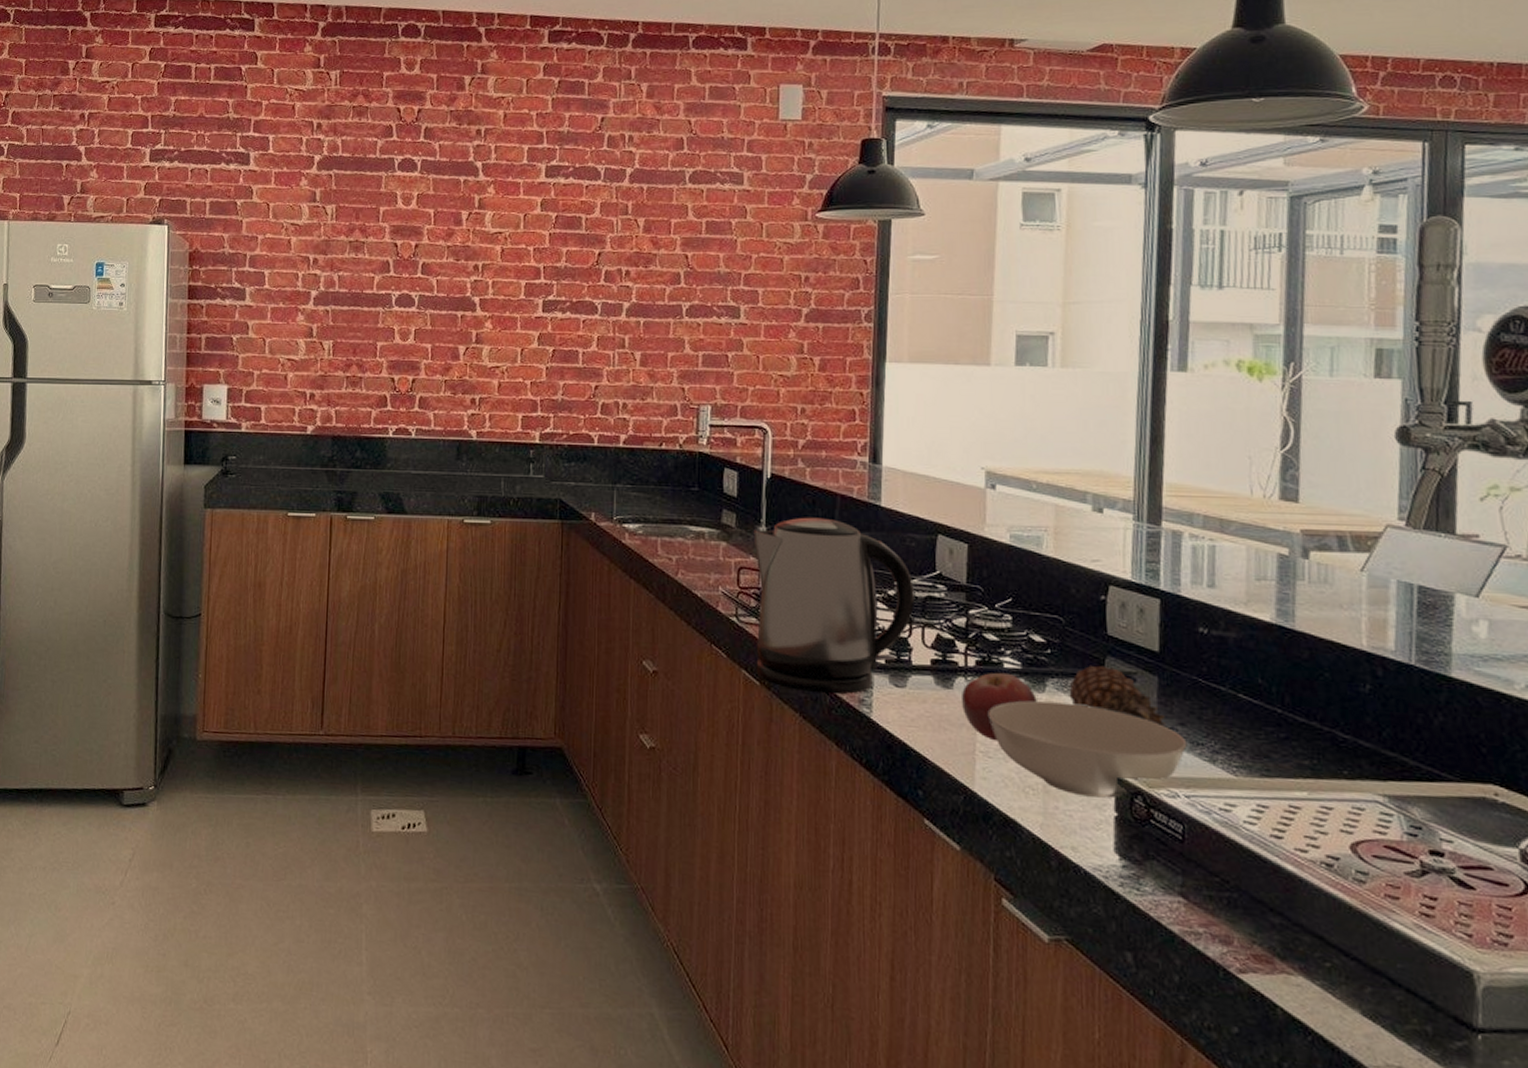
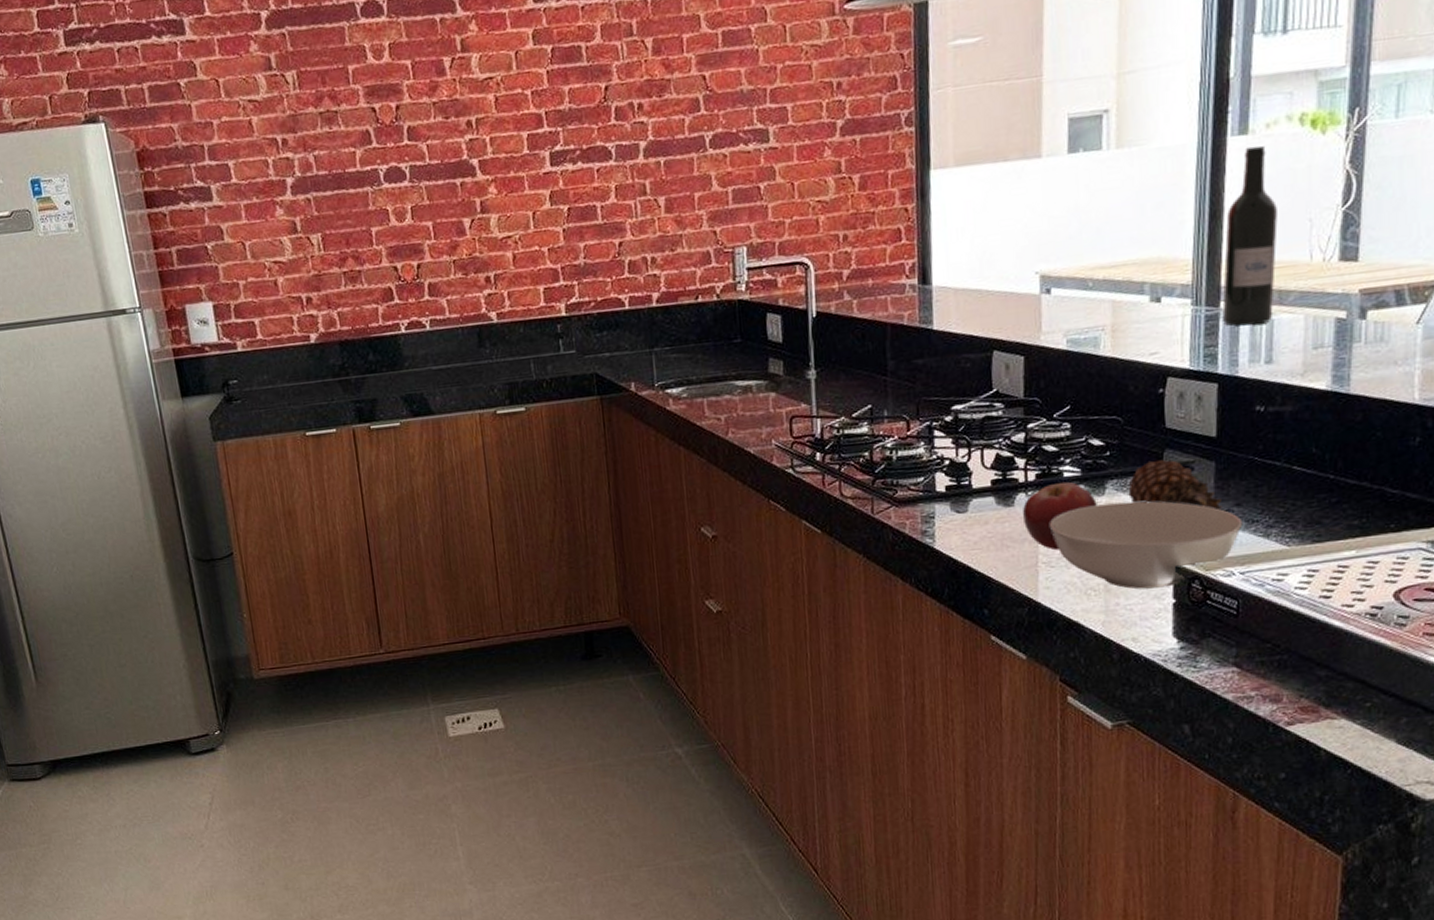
kettle: present [753,517,914,695] -> none [803,351,972,533]
wine bottle: none [1164,383,1218,548] -> present [1222,145,1278,326]

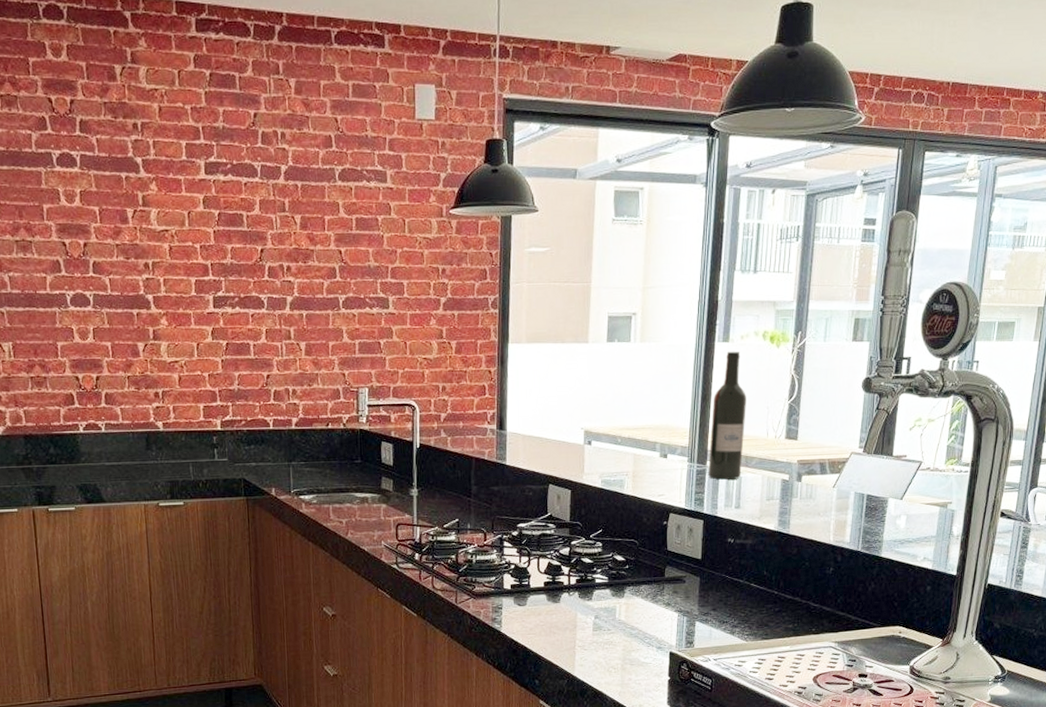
fruit: present [1023,481,1097,551] -> none [566,586,618,638]
bowl: present [1049,501,1243,590] -> none [584,603,717,669]
fruit: present [1128,459,1223,511] -> none [640,573,704,613]

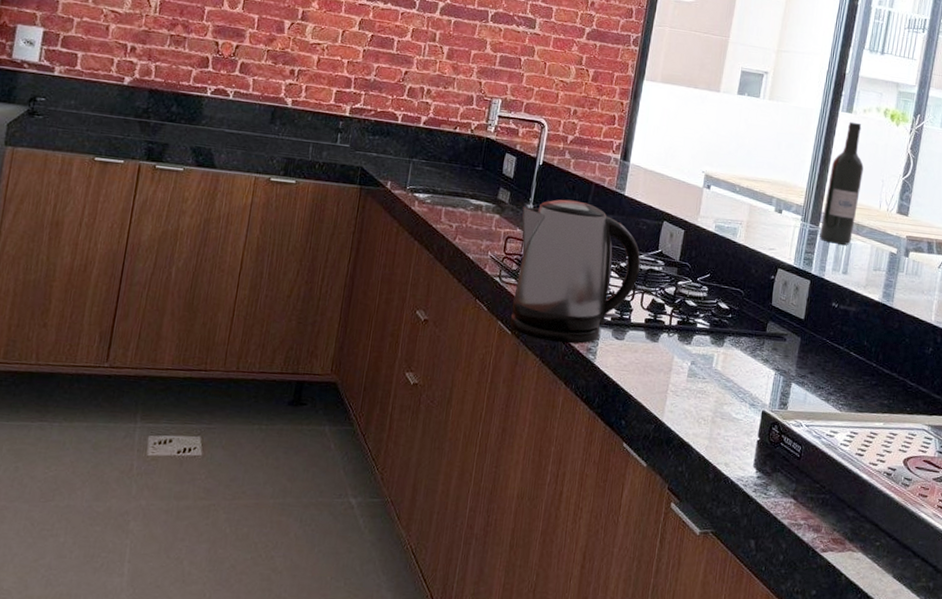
kettle: none [407,478,532,618] -> present [509,199,641,345]

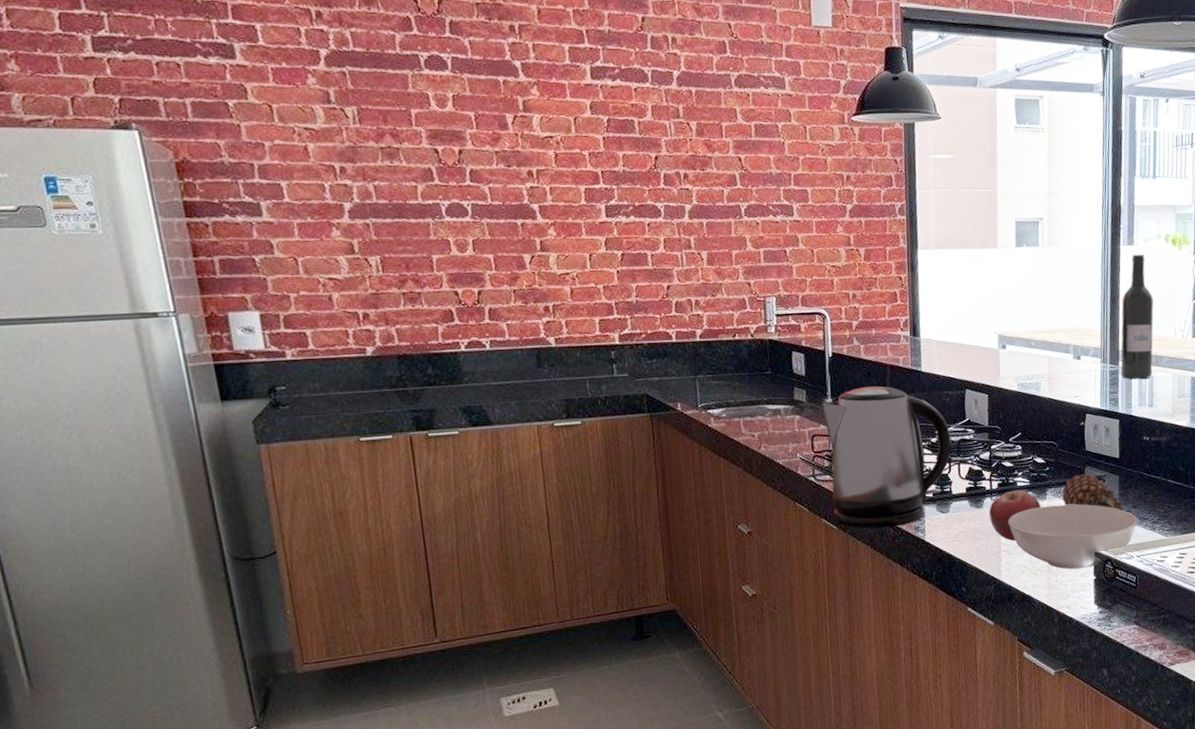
fruit: none [663,330,717,383] -> present [989,489,1041,541]
bowl: none [680,353,813,427] -> present [1008,504,1138,570]
fruit: none [739,327,802,375] -> present [1062,473,1125,511]

